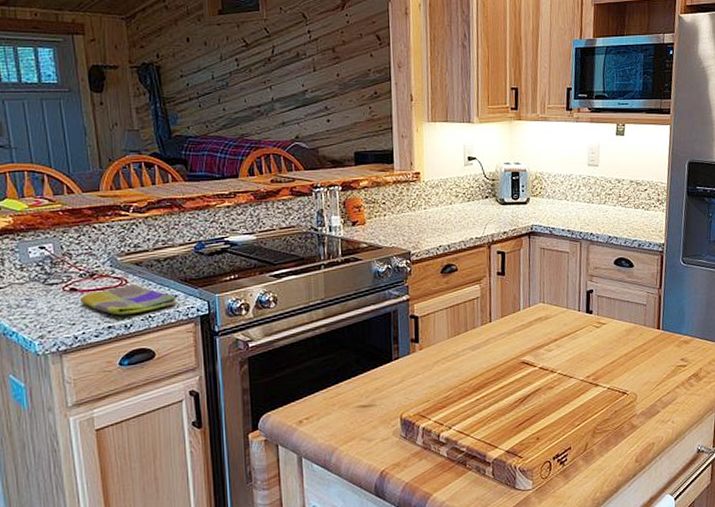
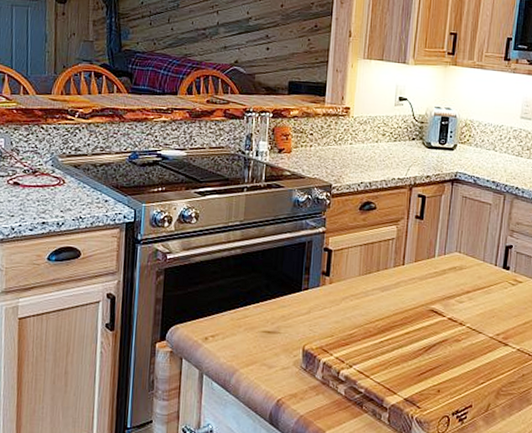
dish towel: present [80,284,177,315] -> none [21,185,107,214]

